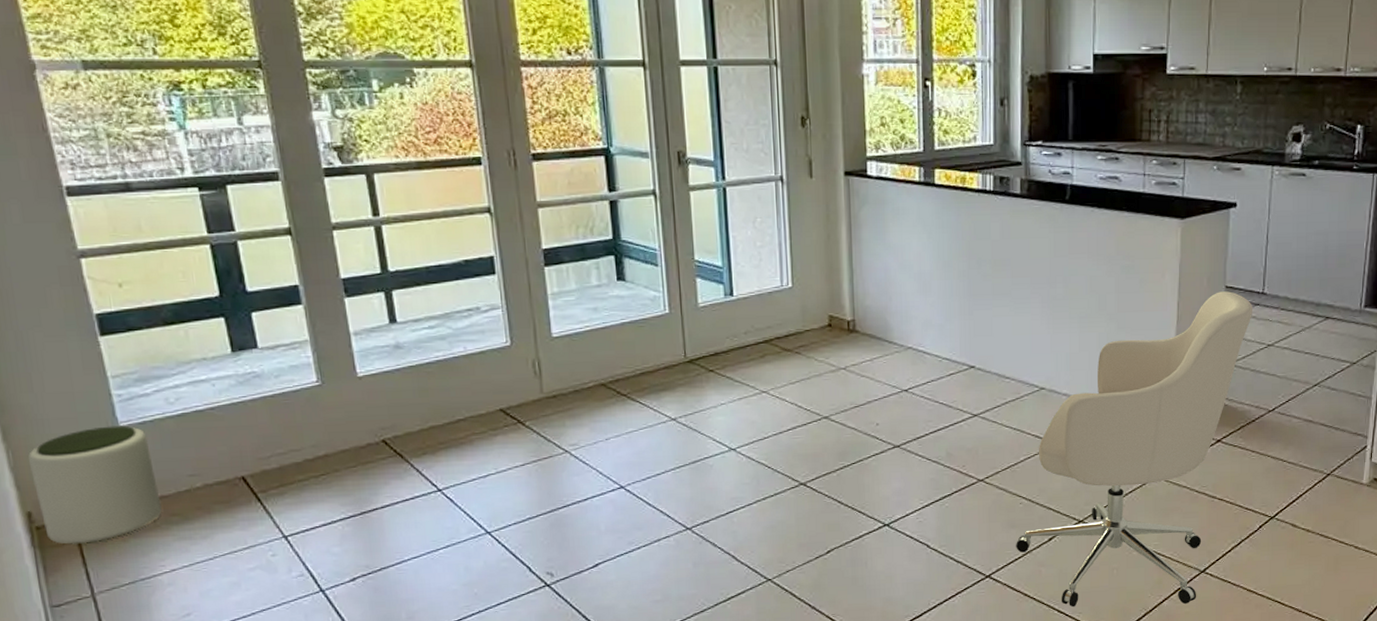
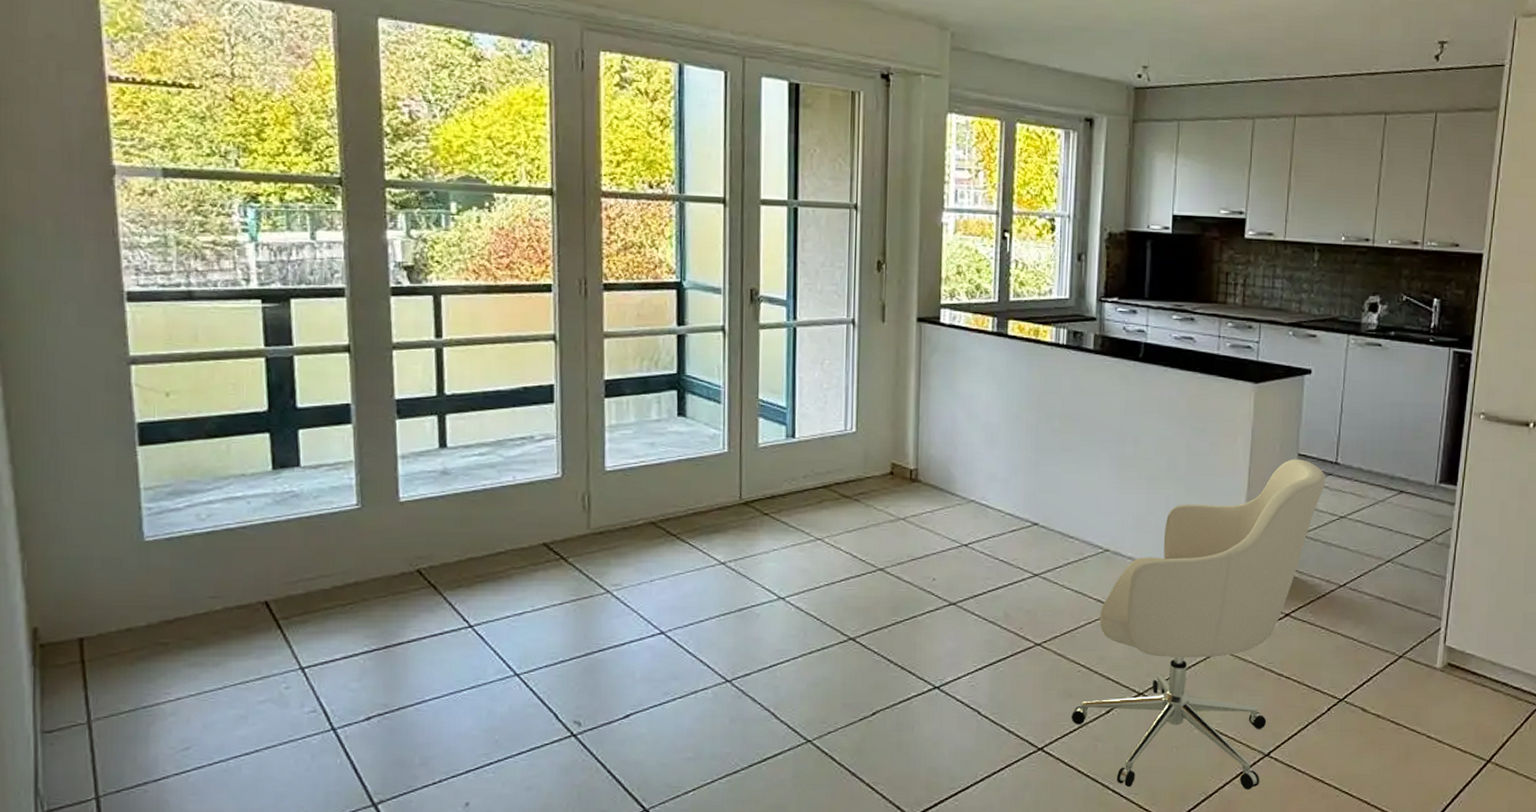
plant pot: present [28,425,162,545] -> none [43,540,176,666]

